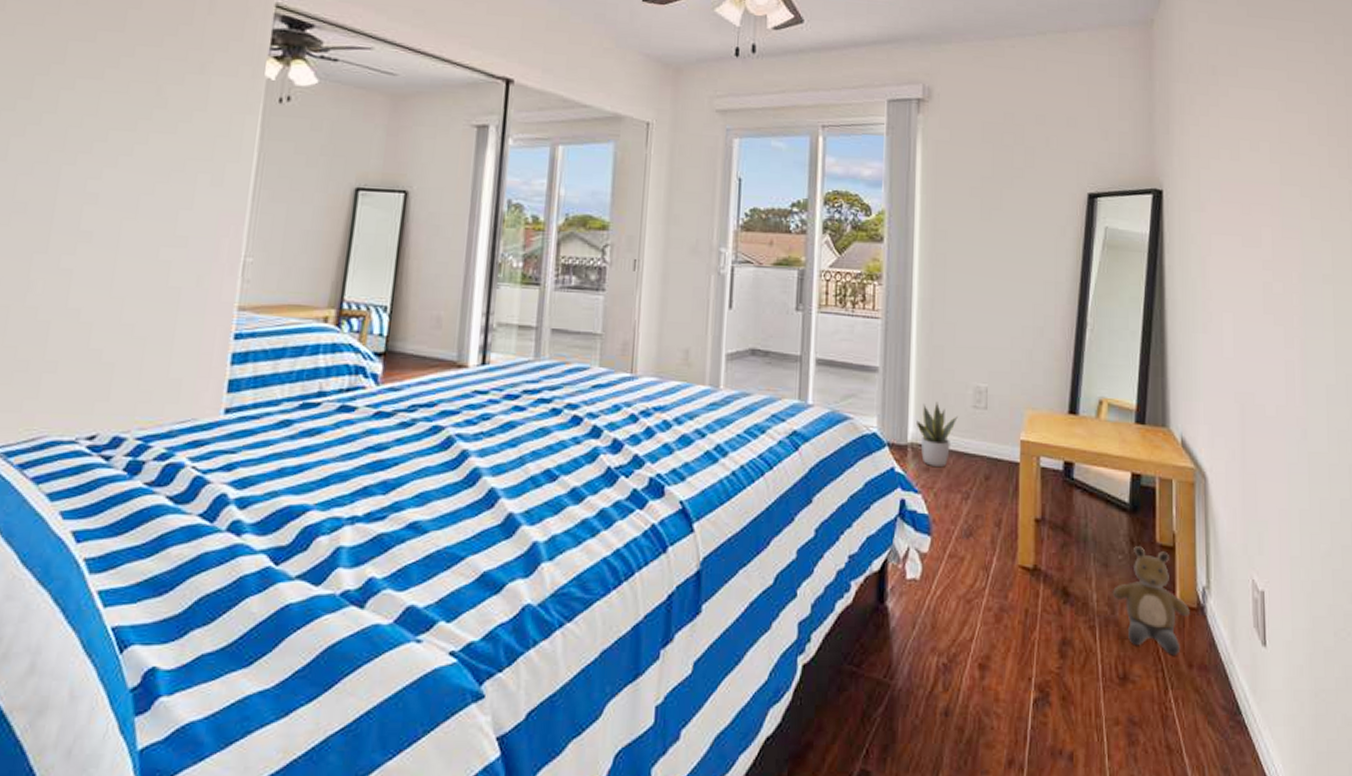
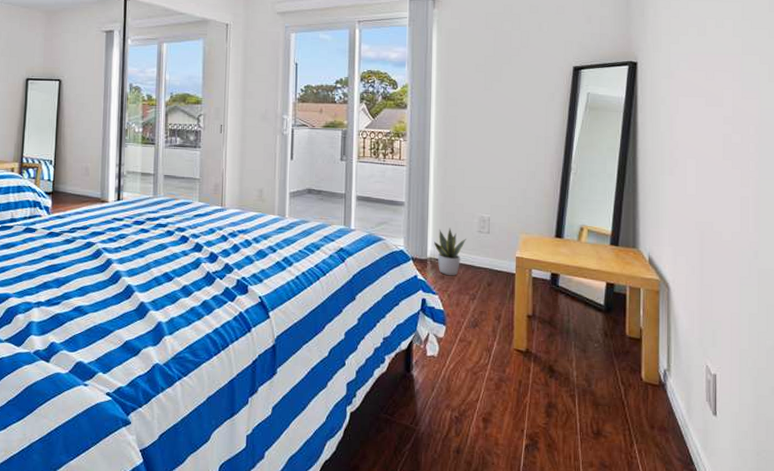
bear: present [1113,546,1190,656] -> none [590,337,653,419]

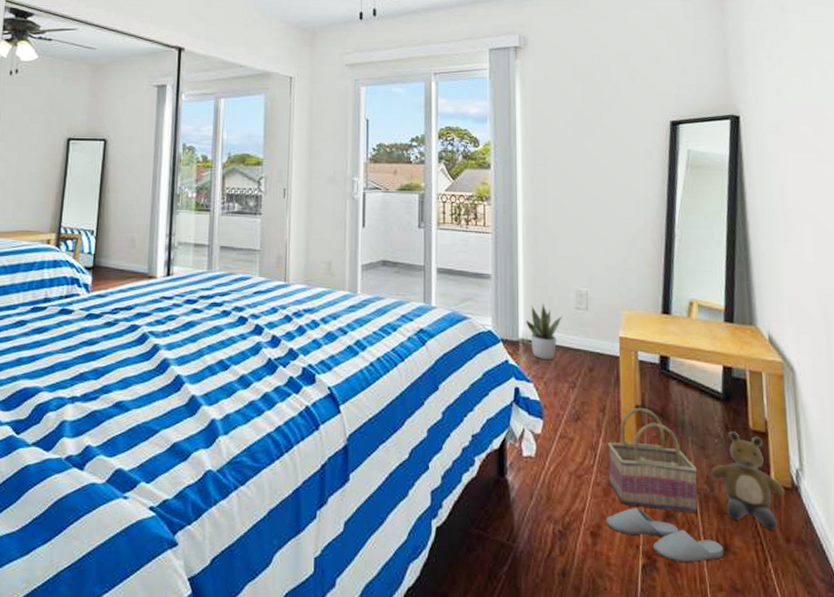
slippers: none [496,399,597,443] -> present [605,508,724,562]
basket: none [501,316,578,404] -> present [607,407,698,513]
bear: none [590,337,653,419] -> present [711,431,785,531]

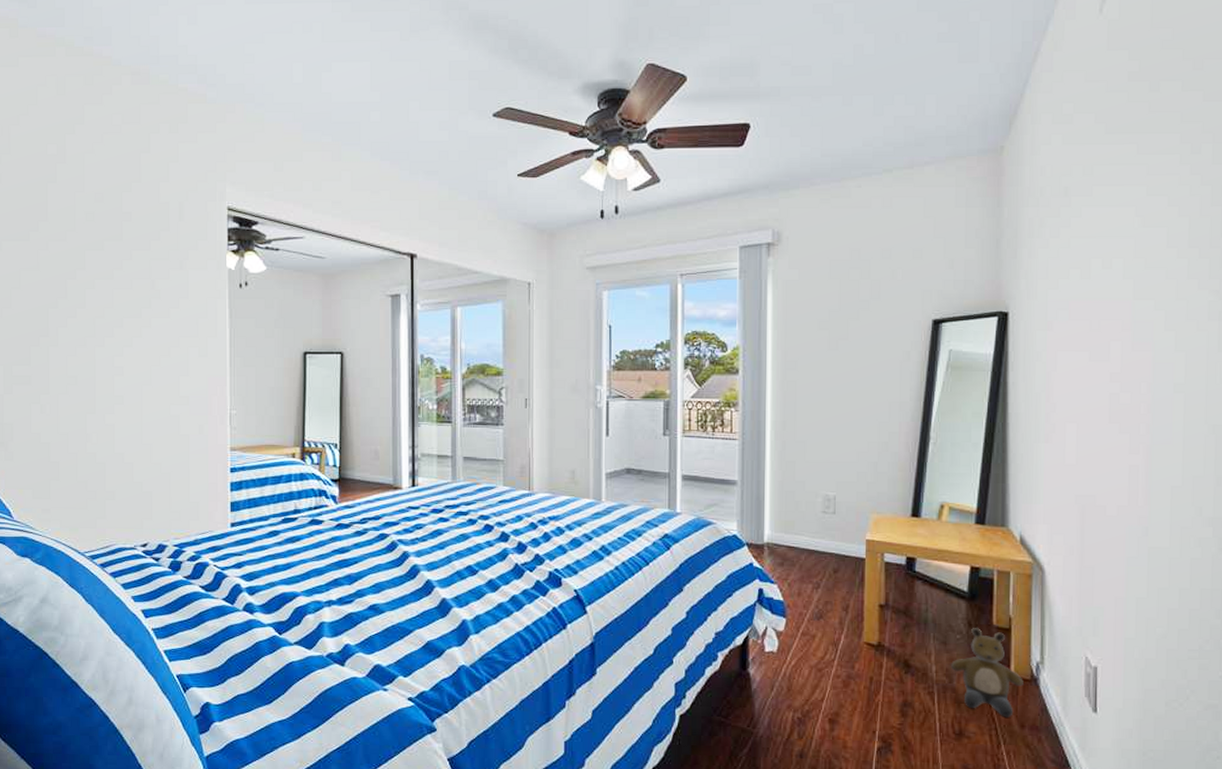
potted plant: present [526,303,562,361] -> none [772,508,809,563]
slippers: present [605,508,724,562] -> none [844,698,959,745]
basket: present [607,407,698,513] -> none [849,606,937,702]

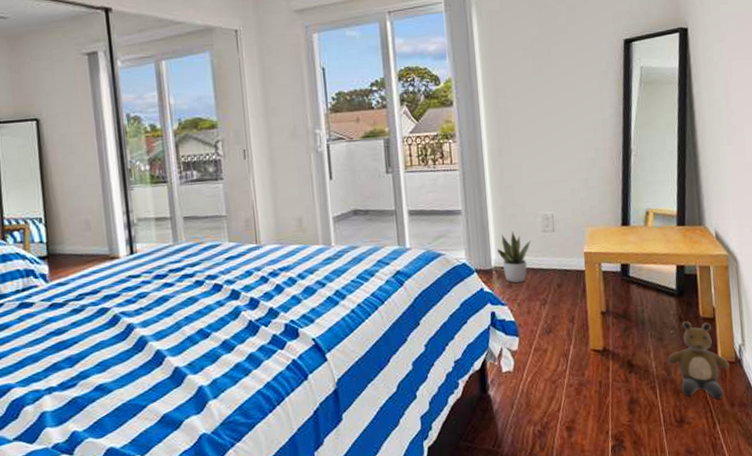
potted plant: none [772,508,809,563] -> present [497,231,531,284]

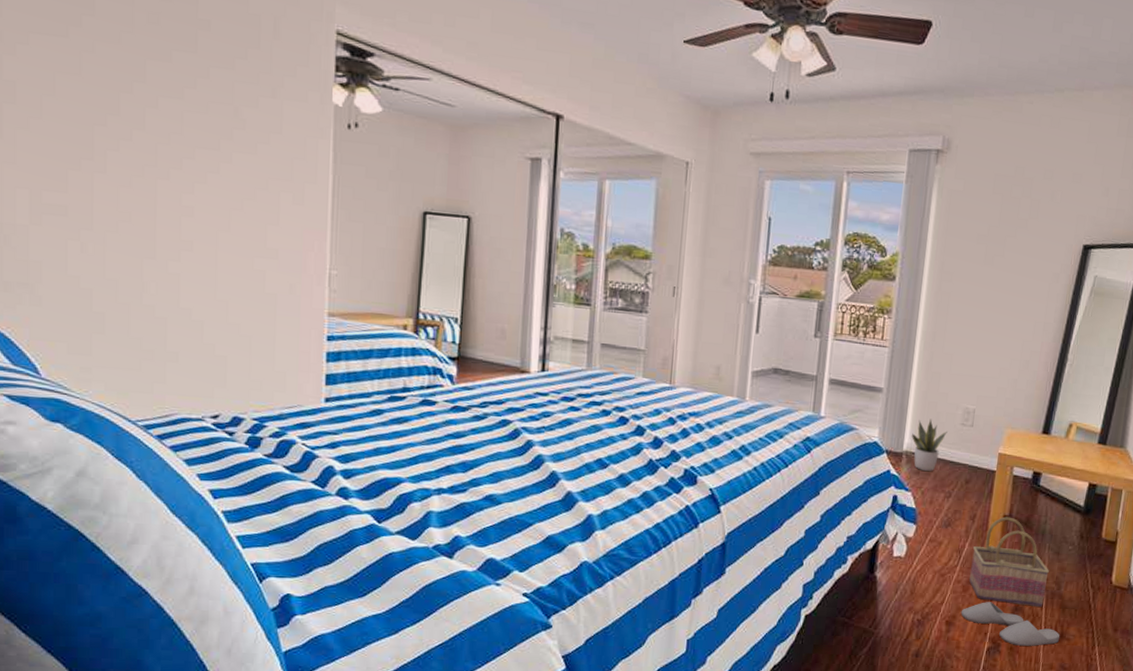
basket: none [577,312,657,399] -> present [969,516,1049,607]
slippers: none [579,400,680,439] -> present [960,602,1060,646]
bear: present [668,321,730,399] -> none [1061,540,1122,622]

